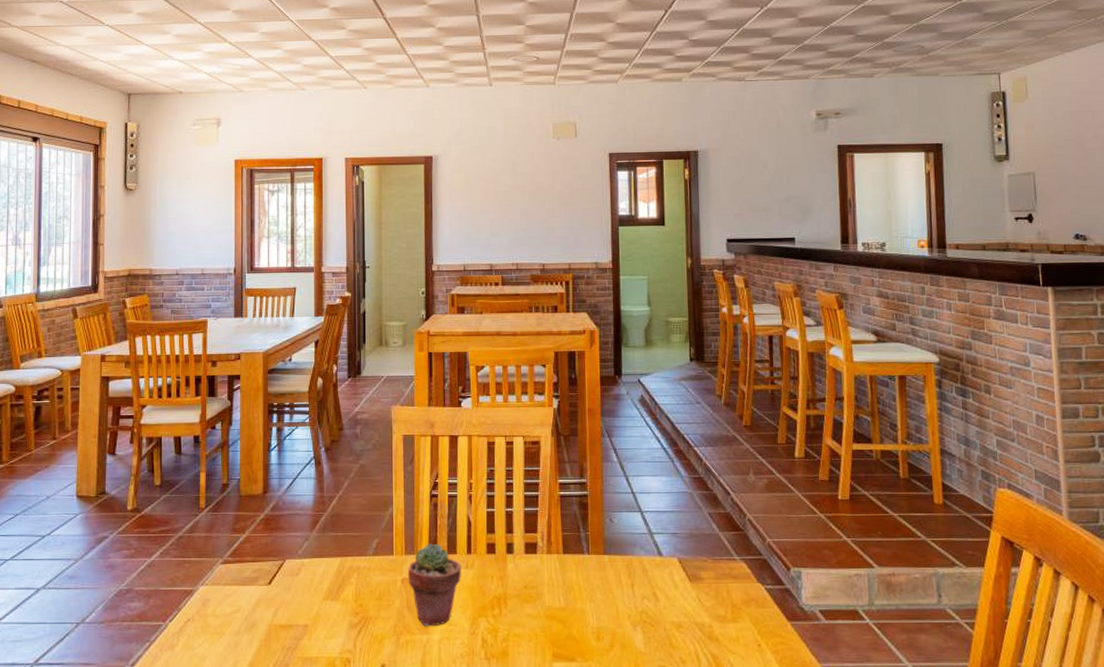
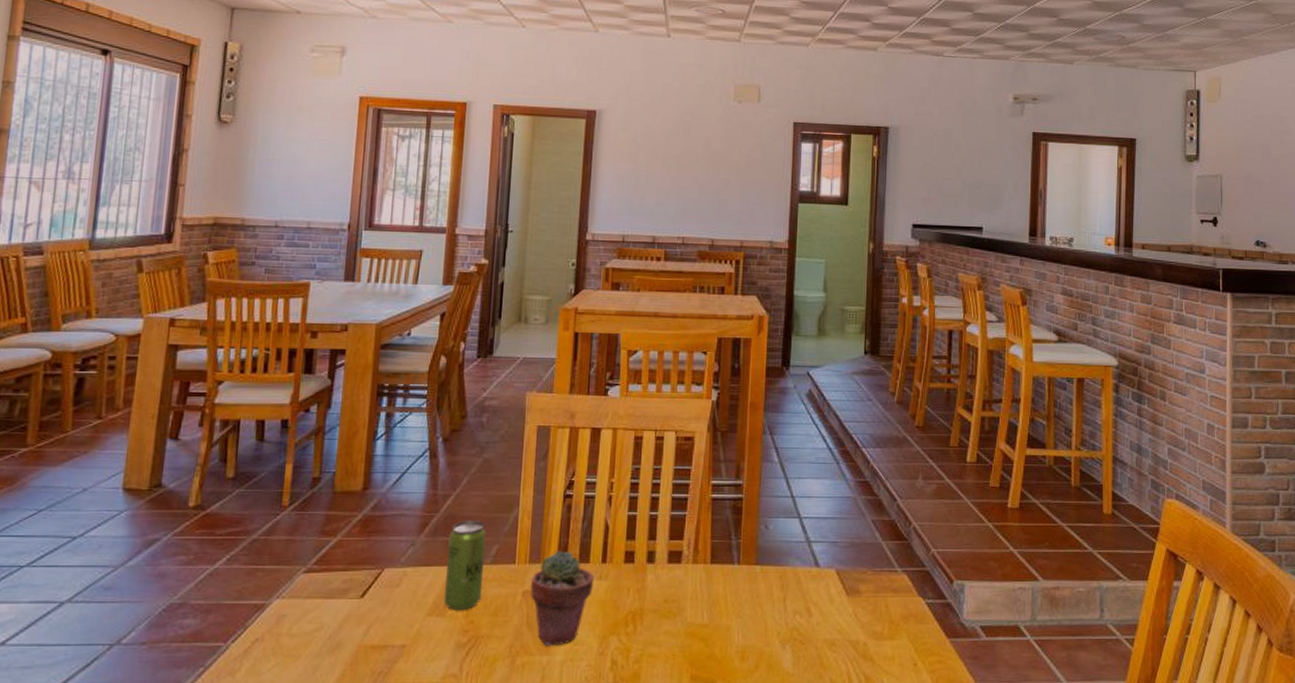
beverage can: none [336,518,368,595] -> present [444,521,487,610]

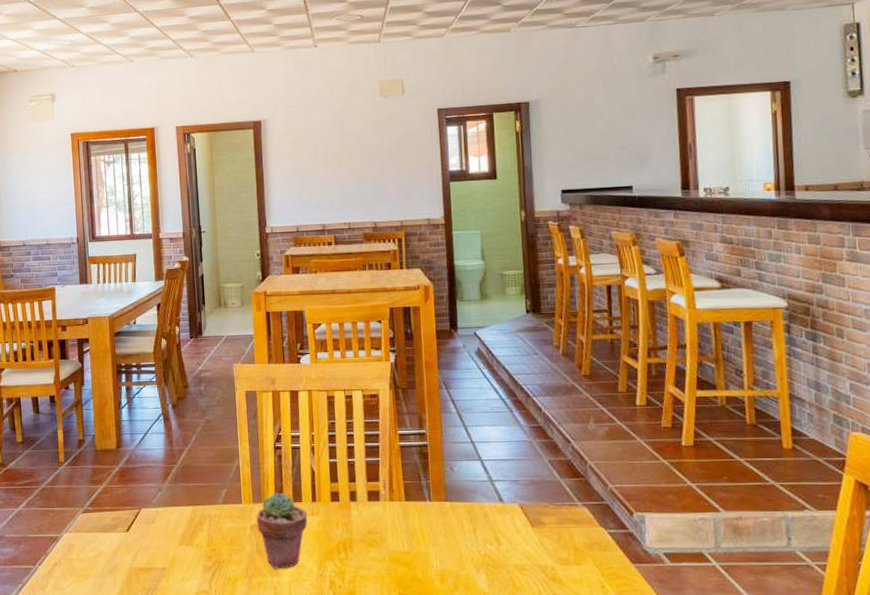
beverage can: present [444,521,487,610] -> none [187,470,219,541]

